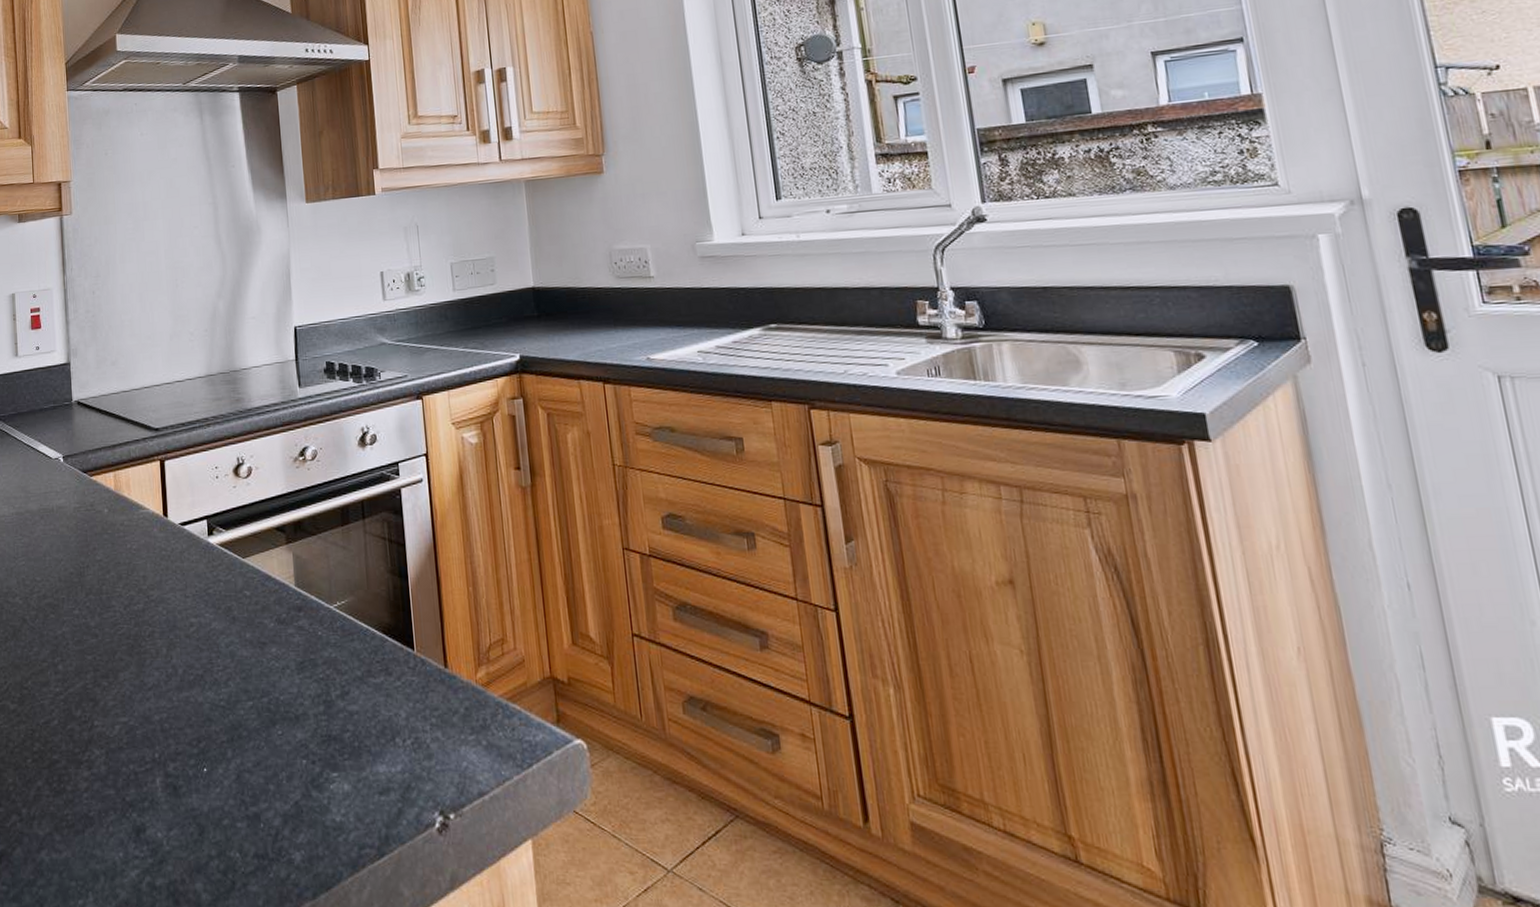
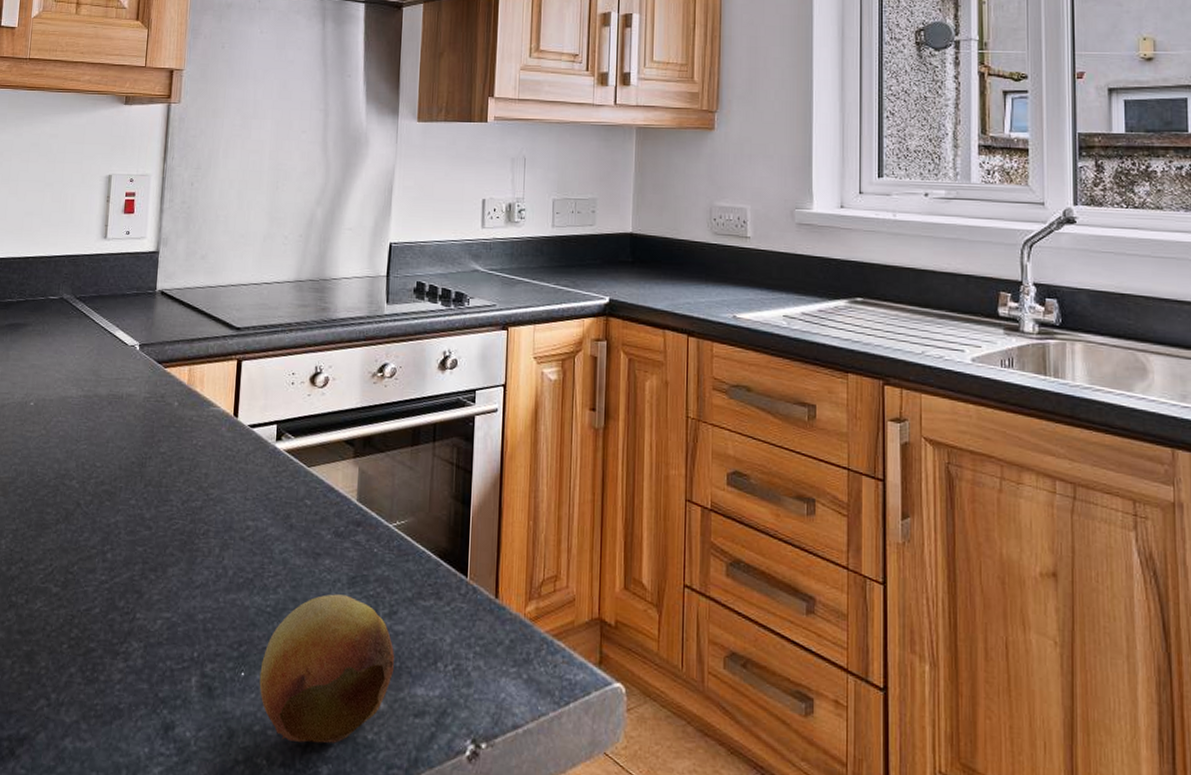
fruit: none [222,681,354,831] -> present [259,594,395,744]

